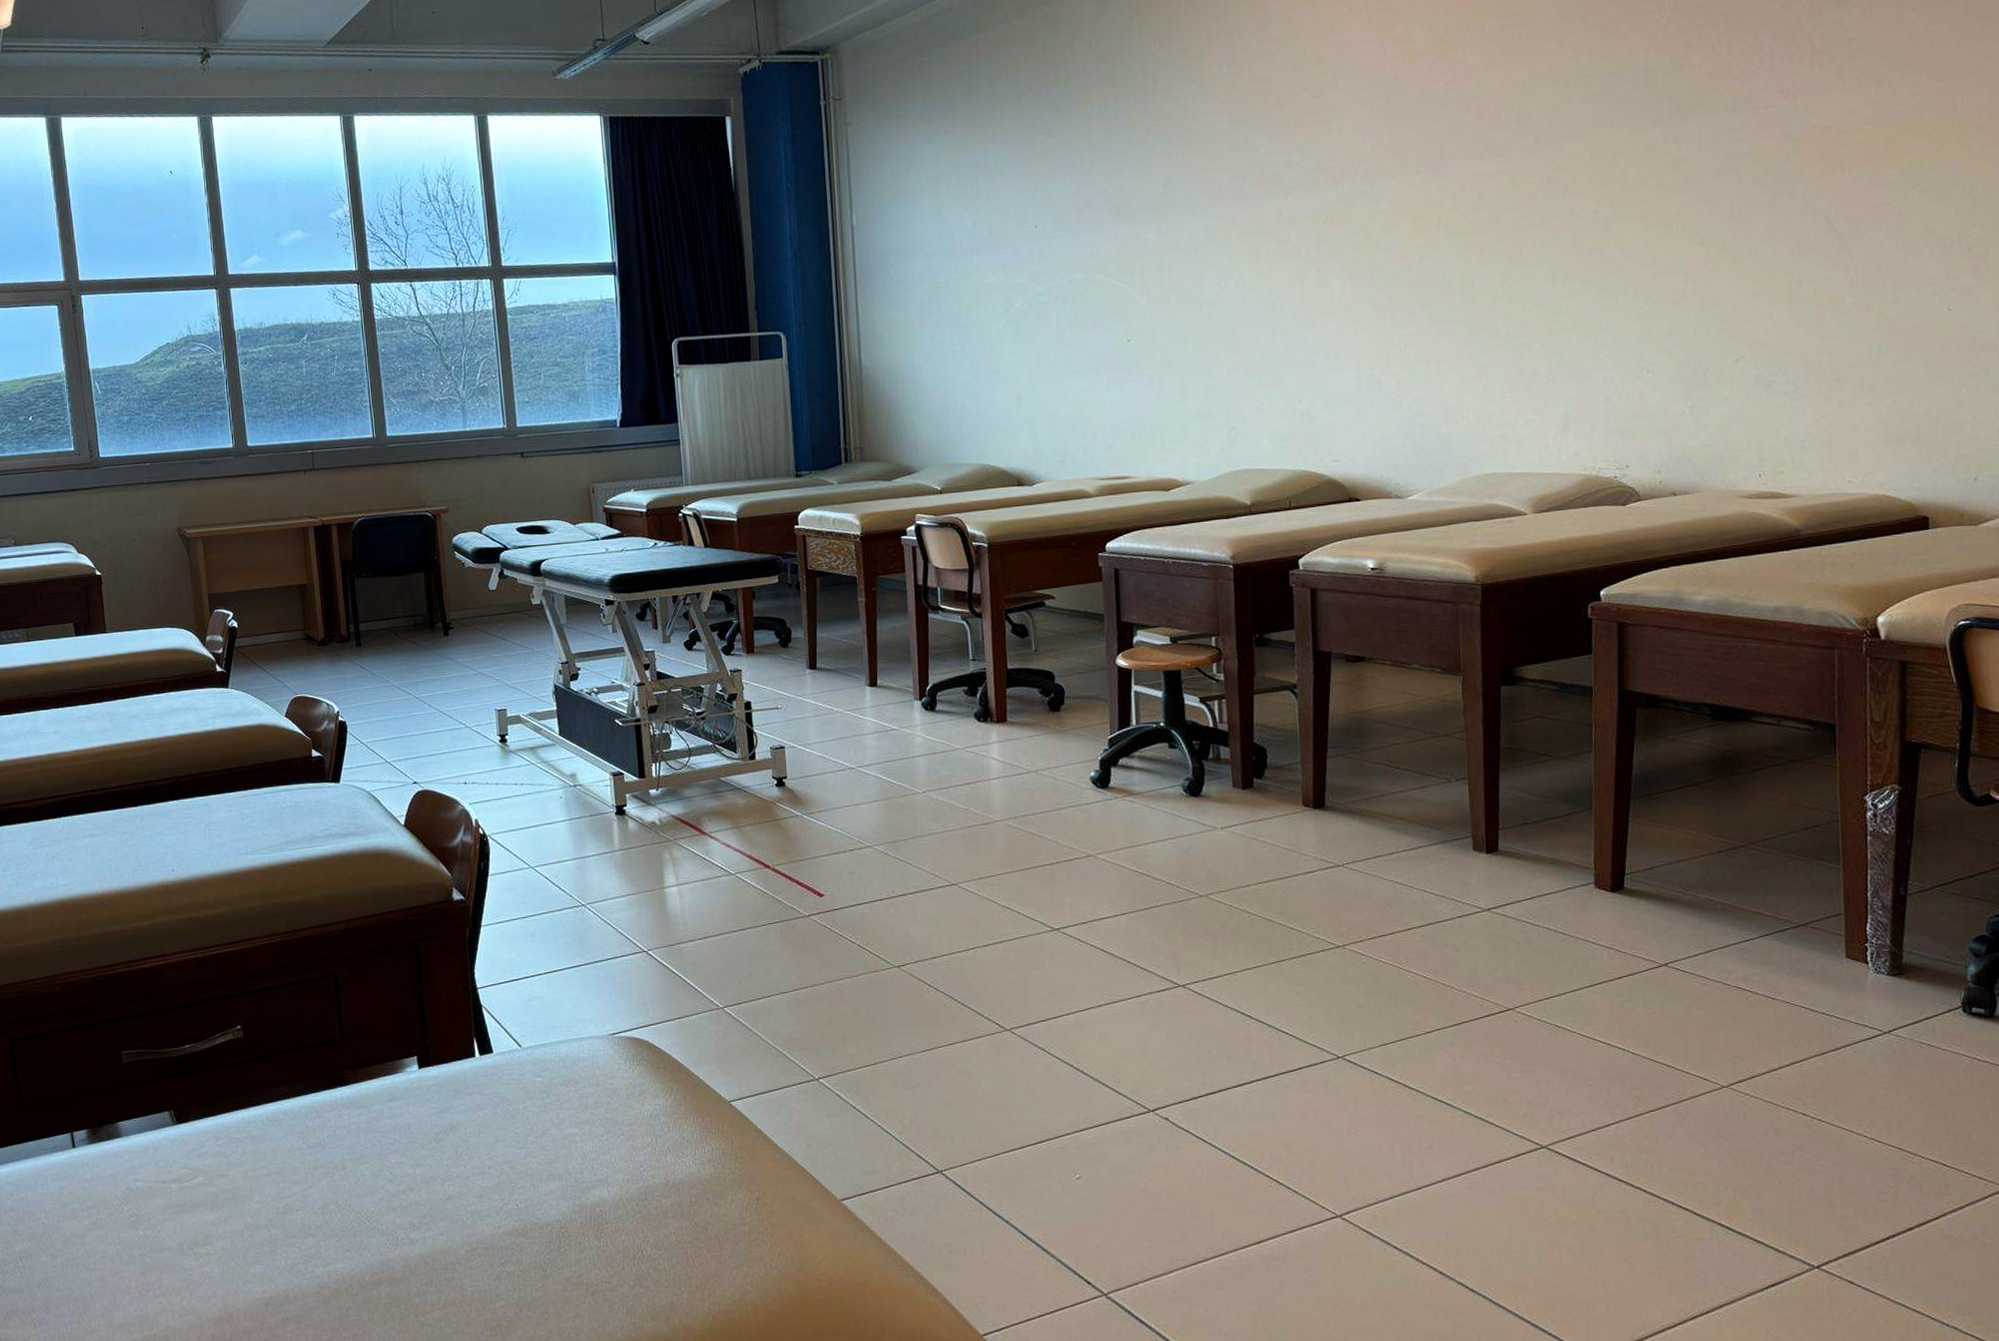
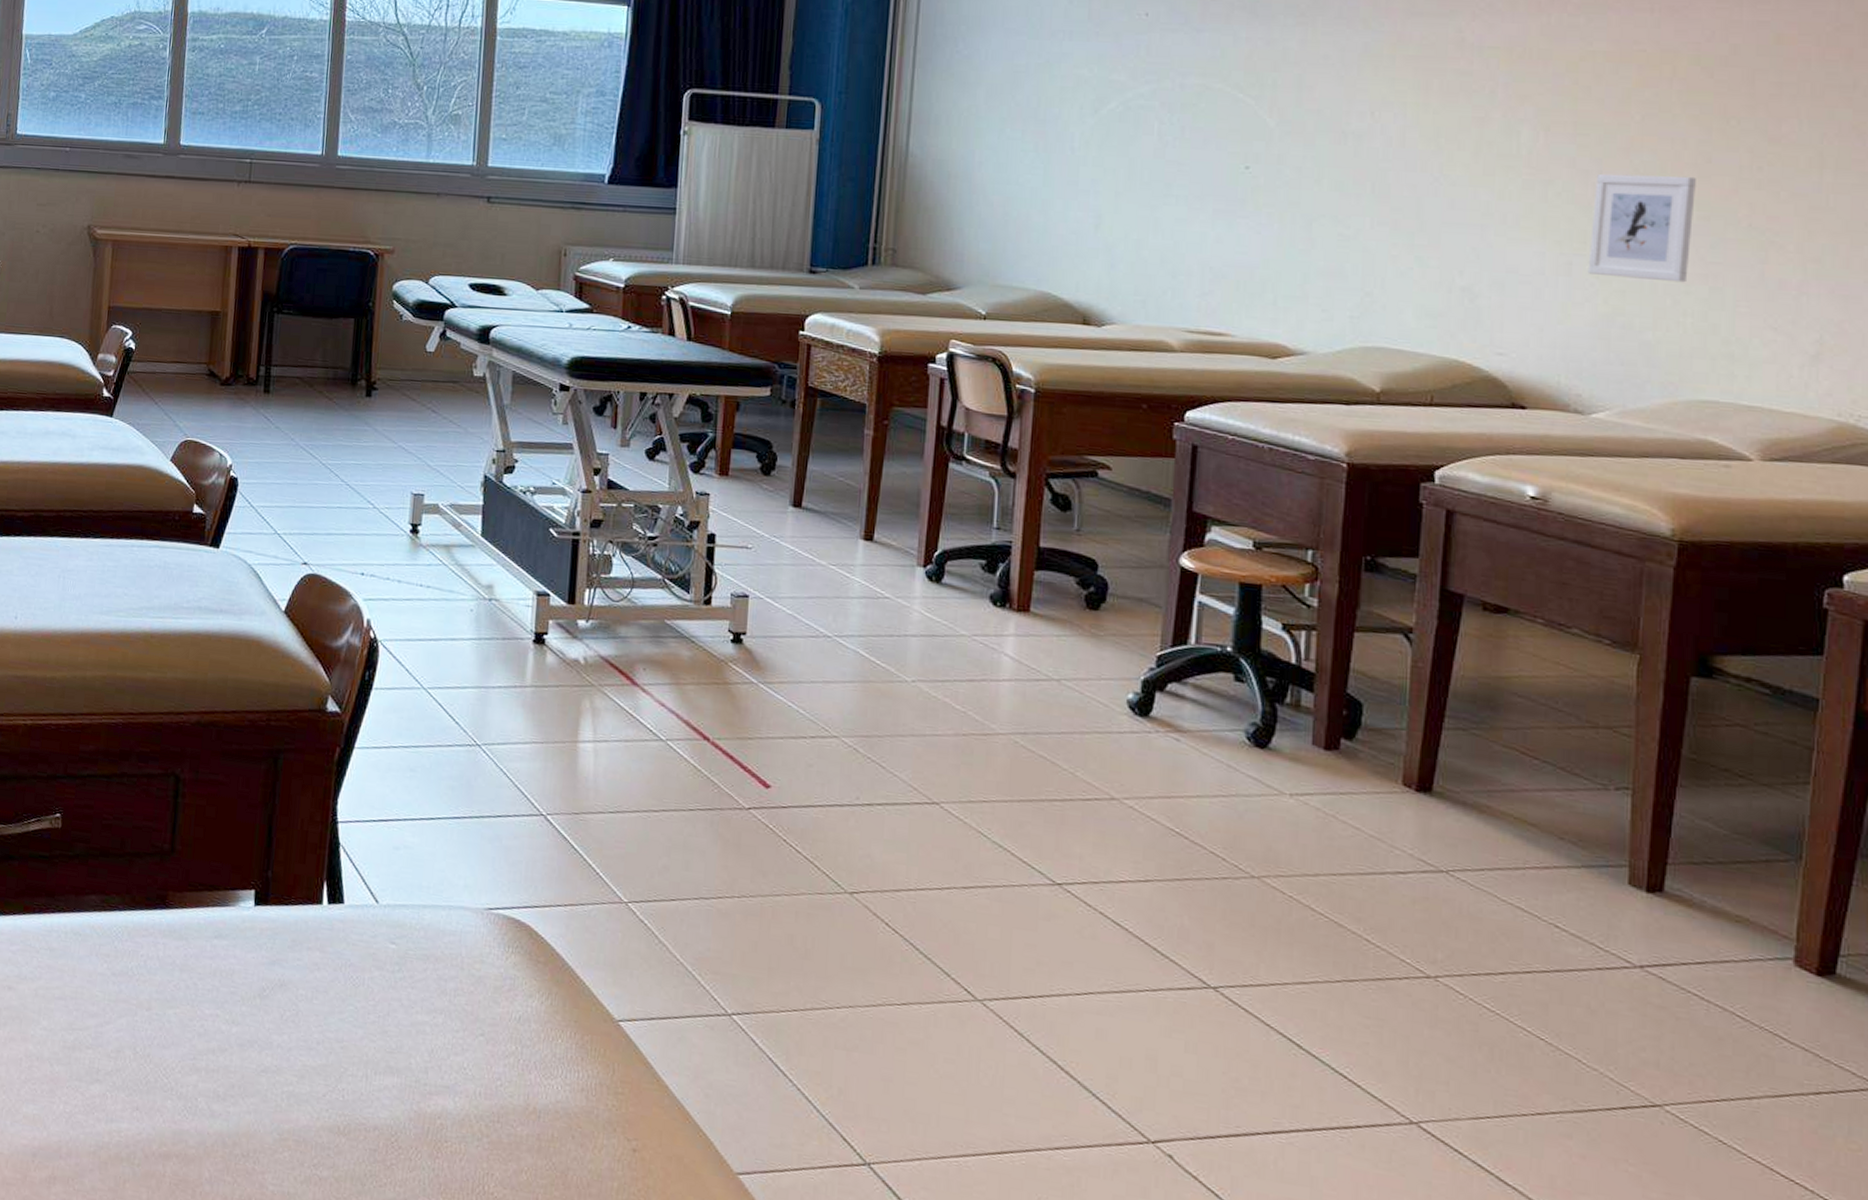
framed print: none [1391,300,1466,388] -> present [1587,173,1696,283]

